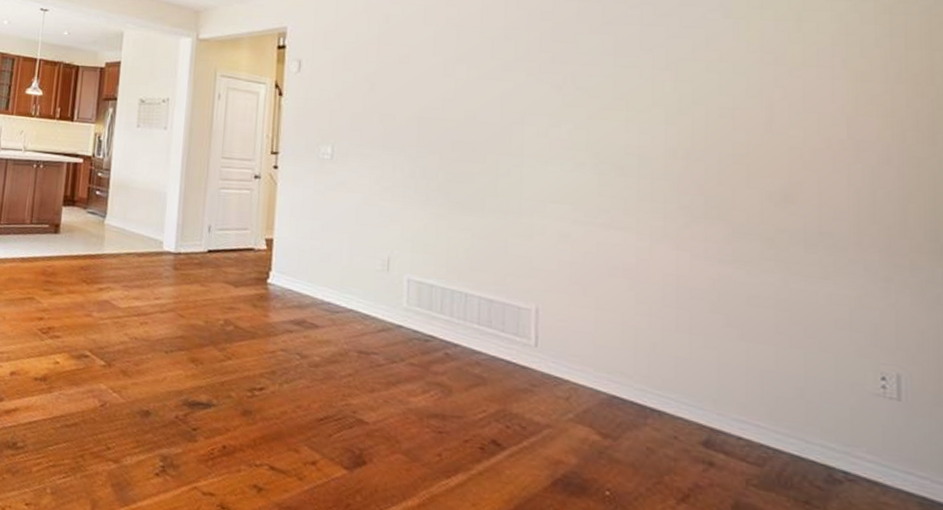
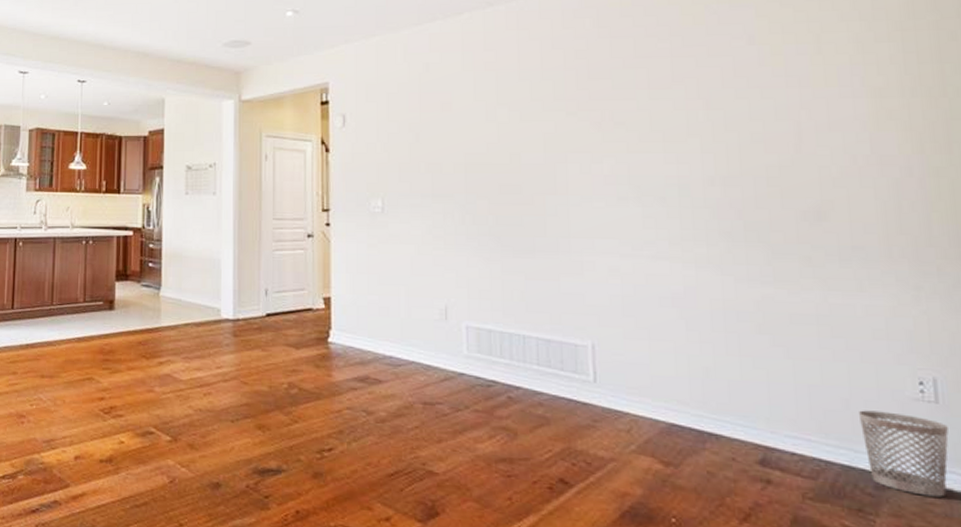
wastebasket: none [812,400,909,498] -> present [858,410,949,498]

